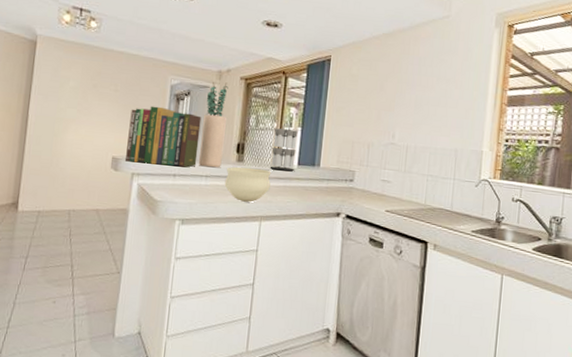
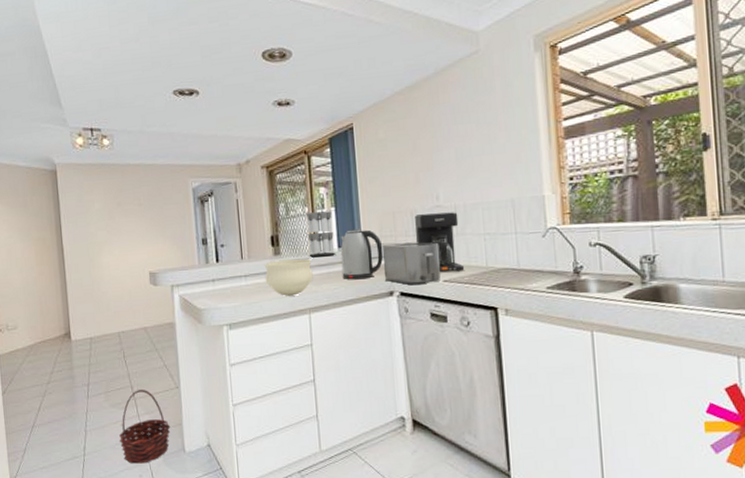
basket: none [48,269,104,343] -> present [119,390,171,464]
books: present [125,106,202,168] -> none [158,212,233,275]
vase: present [198,81,228,168] -> none [230,174,259,267]
kettle: none [297,150,338,198] -> present [340,229,384,280]
toaster: none [334,169,388,211] -> present [383,241,441,286]
coffee maker: none [368,148,409,205] -> present [414,212,465,273]

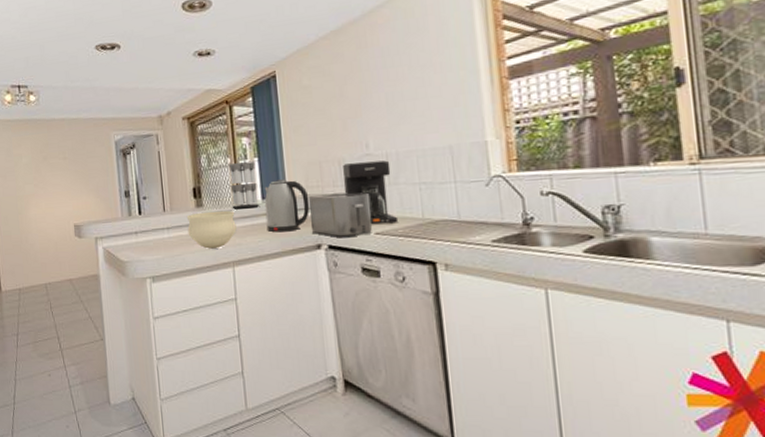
basket: present [119,390,171,464] -> none [47,341,96,414]

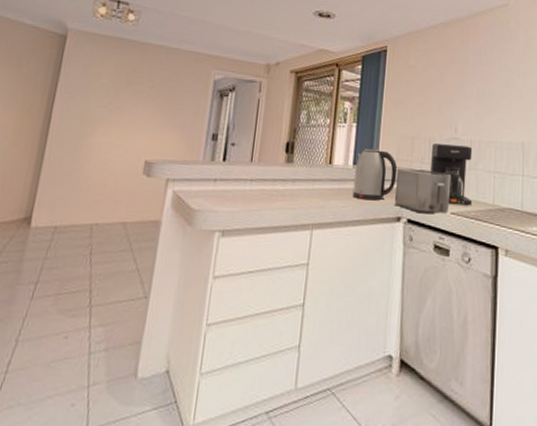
bowl: present [186,210,237,249] -> none [271,168,324,208]
spice rack: present [229,156,259,210] -> none [322,119,353,172]

